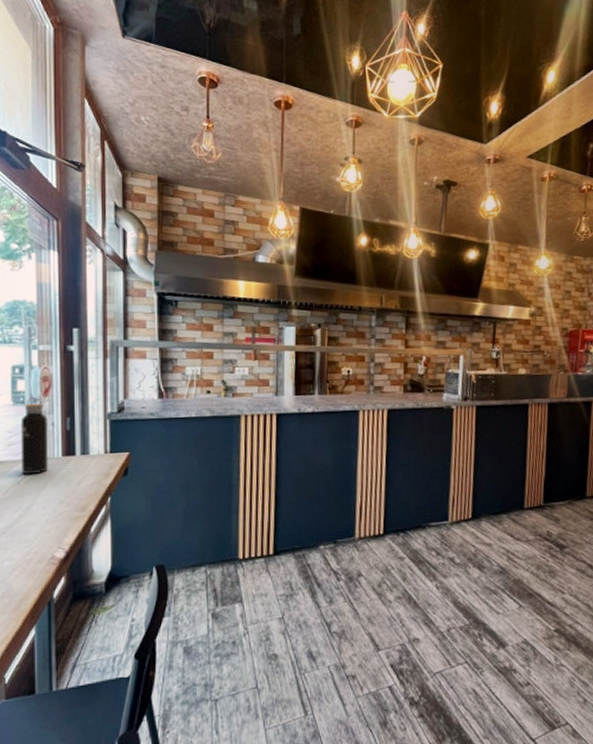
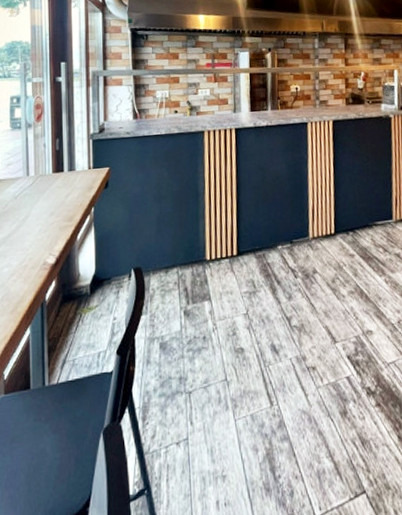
water bottle: present [20,397,48,474] -> none [18,123,41,190]

